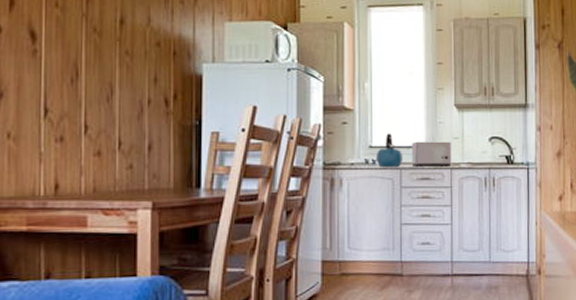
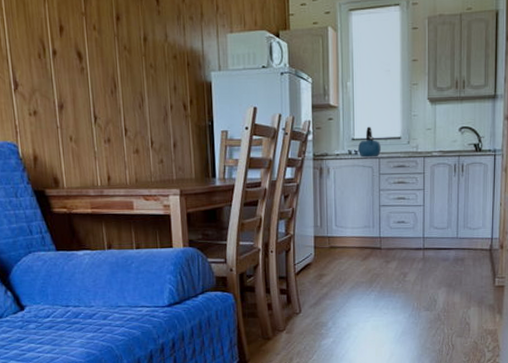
toaster: present [411,141,452,168] -> none [389,132,424,157]

